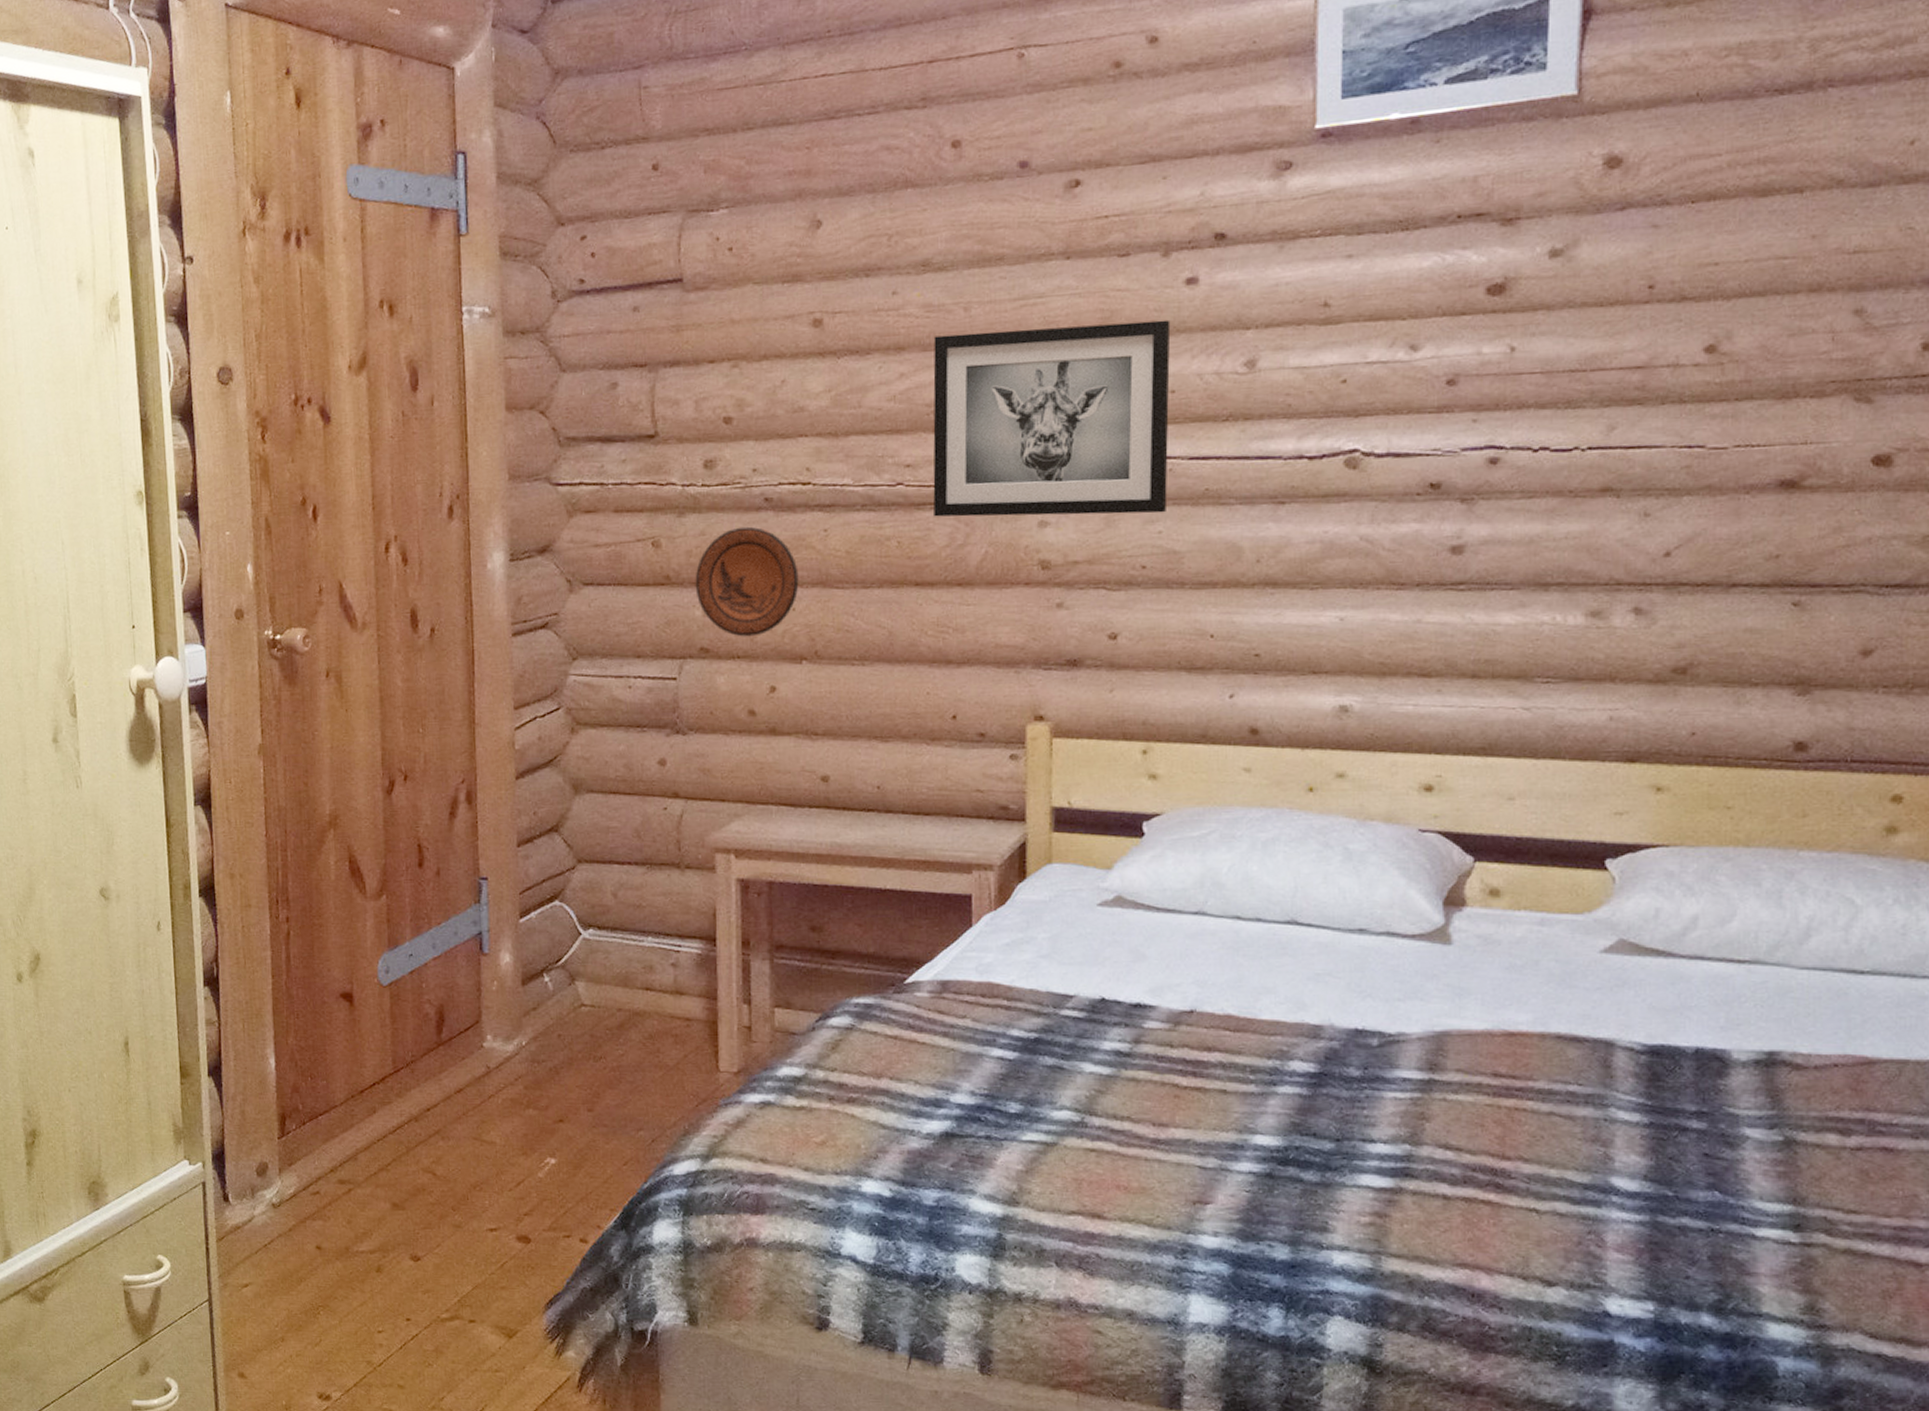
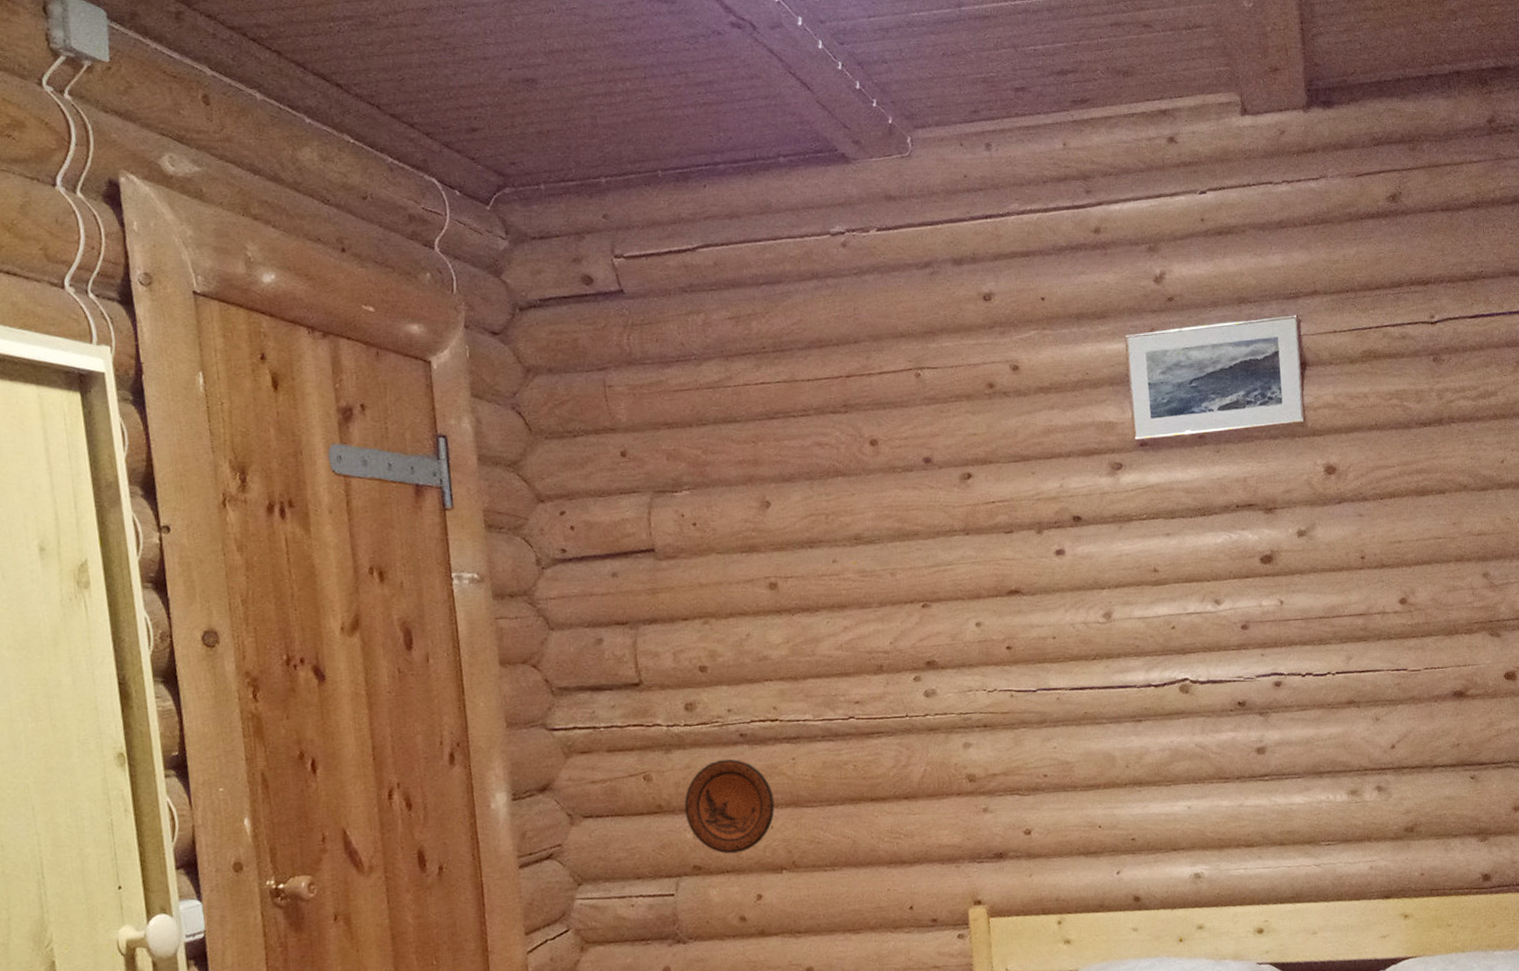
wall art: present [933,319,1171,517] -> none [869,582,1058,744]

